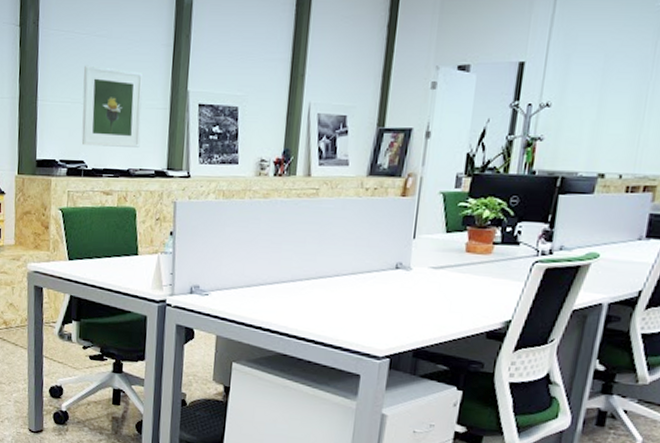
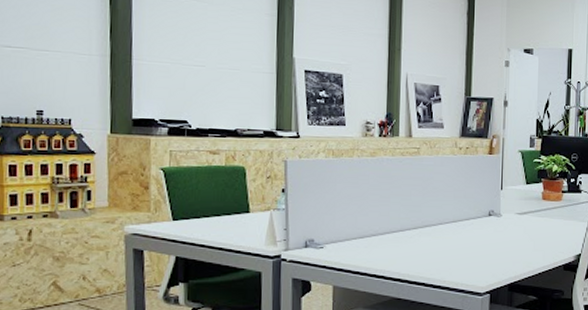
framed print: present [81,65,143,147] -> none [183,28,248,109]

